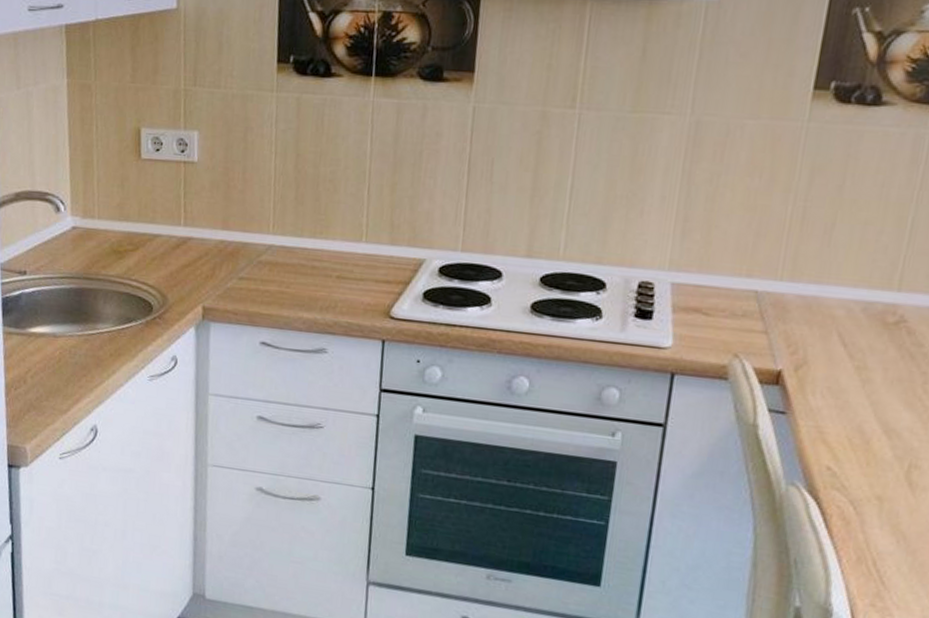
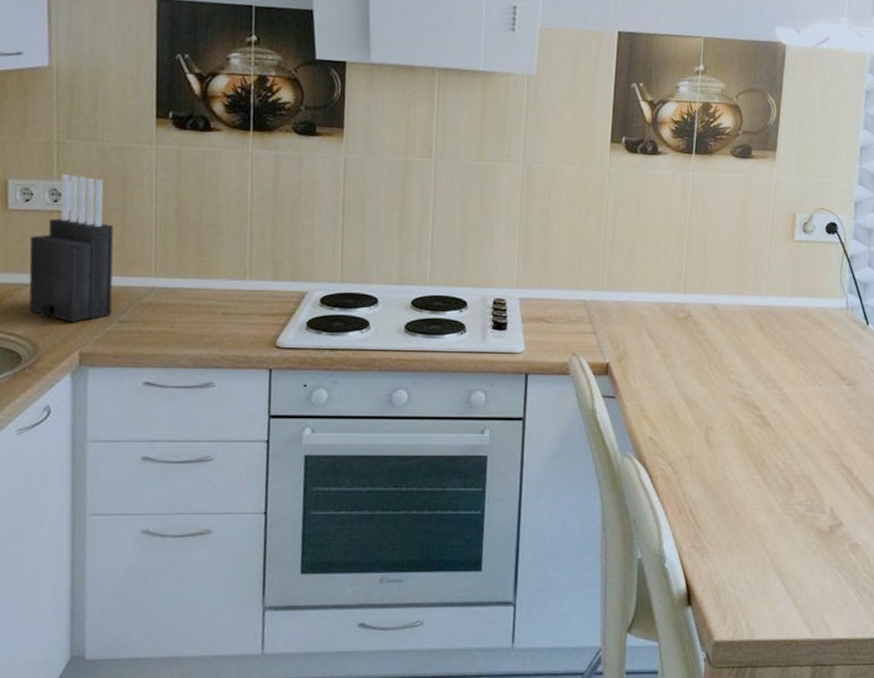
knife block: none [159,123,235,276] -> present [29,174,114,322]

